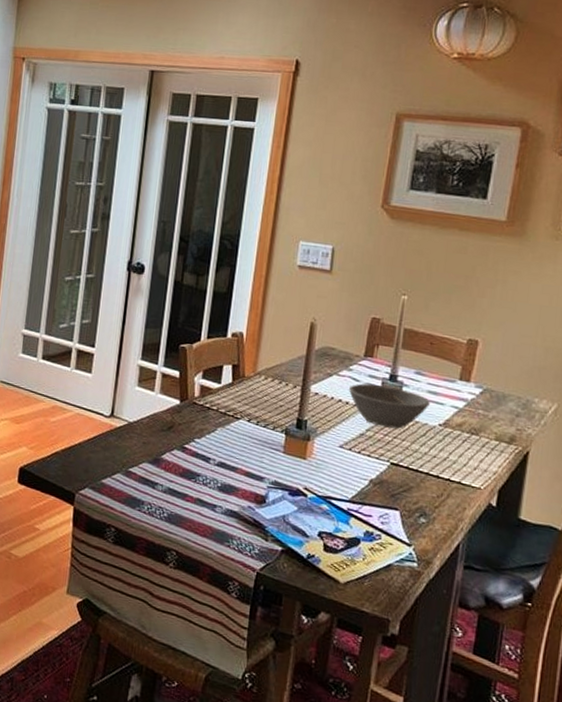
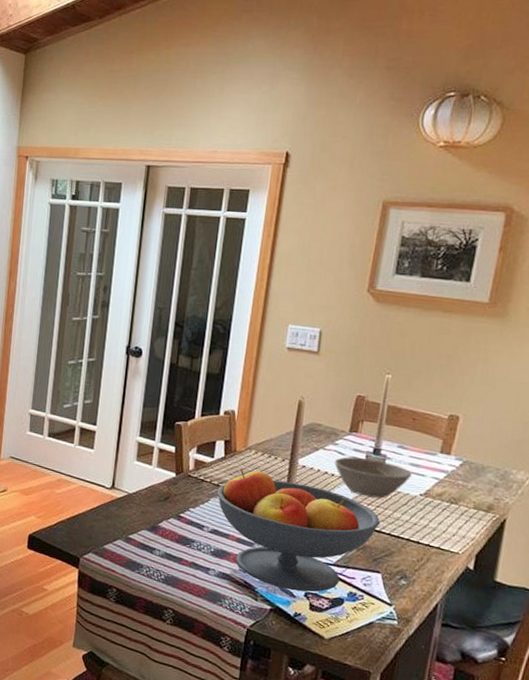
fruit bowl: none [223,396,398,531] -> present [216,469,381,592]

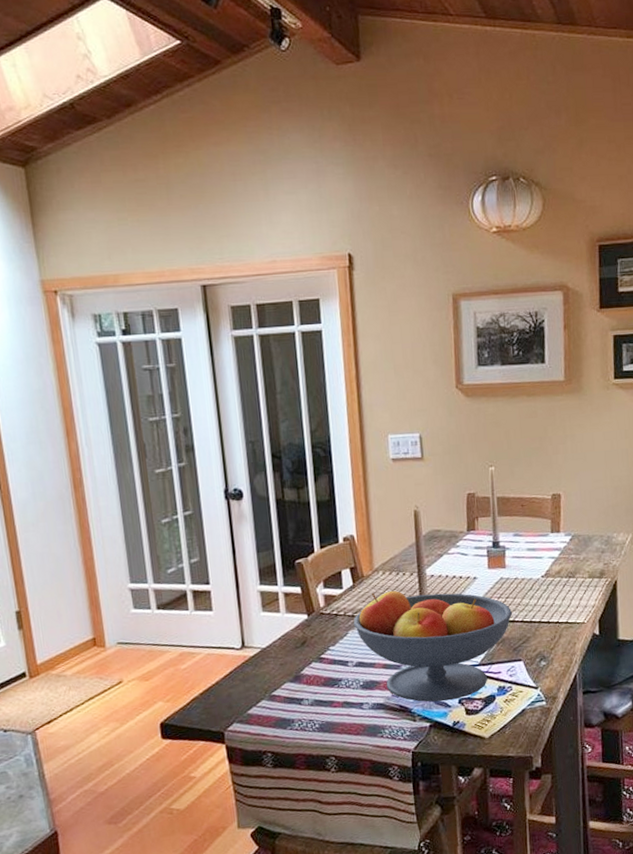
bowl: present [334,457,412,499] -> none [459,553,531,591]

